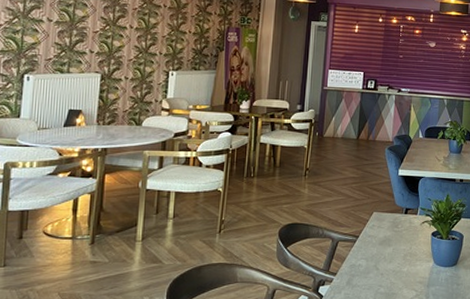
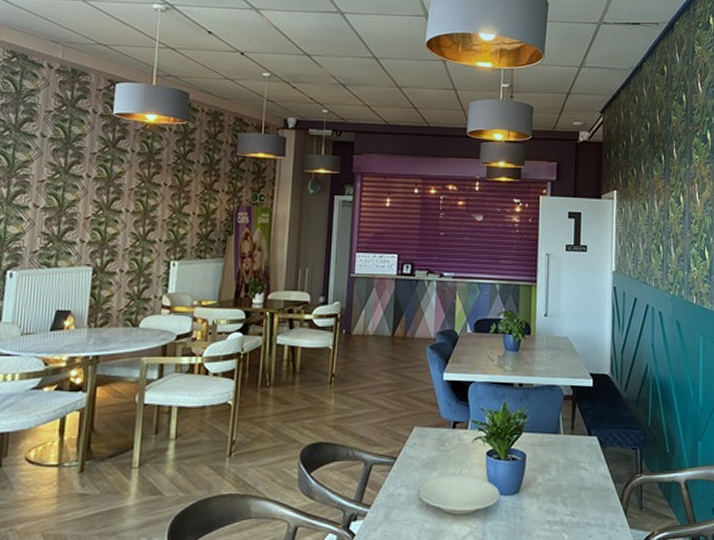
saucer: none [375,251,443,282] -> present [418,475,501,515]

